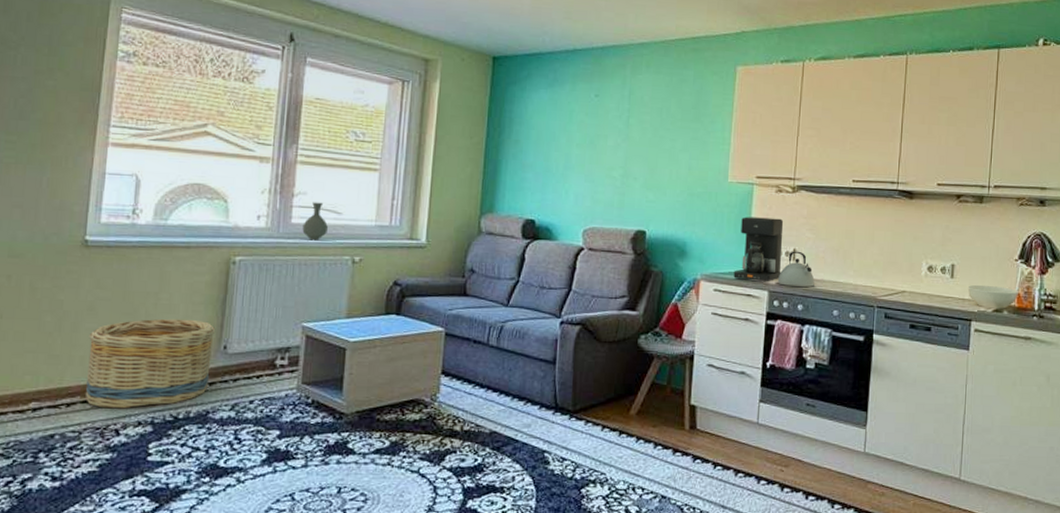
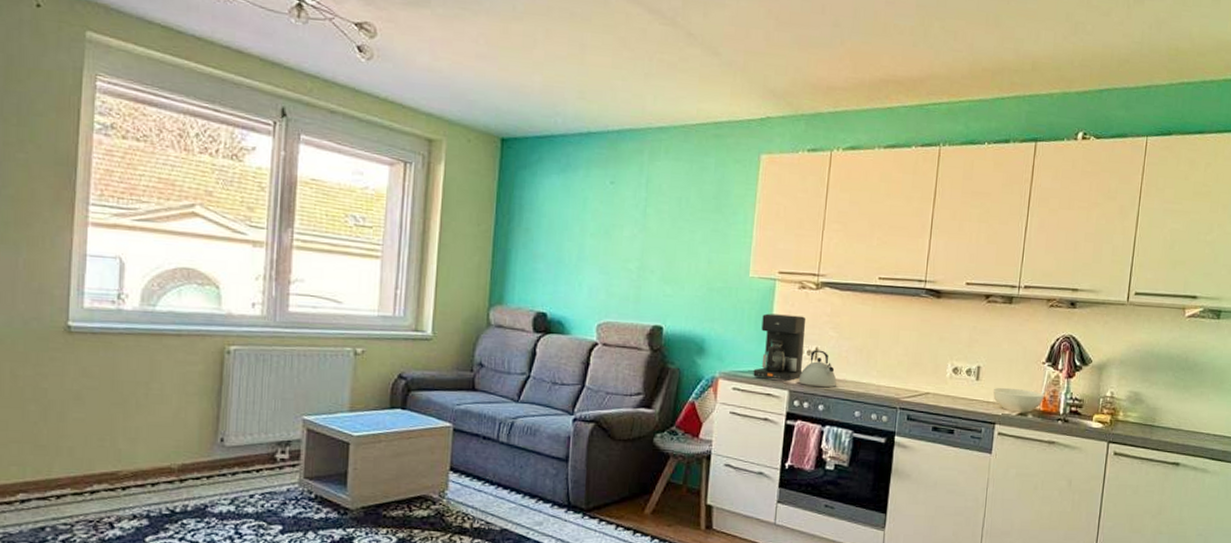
basket: present [84,318,216,409] -> none [75,409,212,502]
vase: present [302,202,328,241] -> none [300,290,327,331]

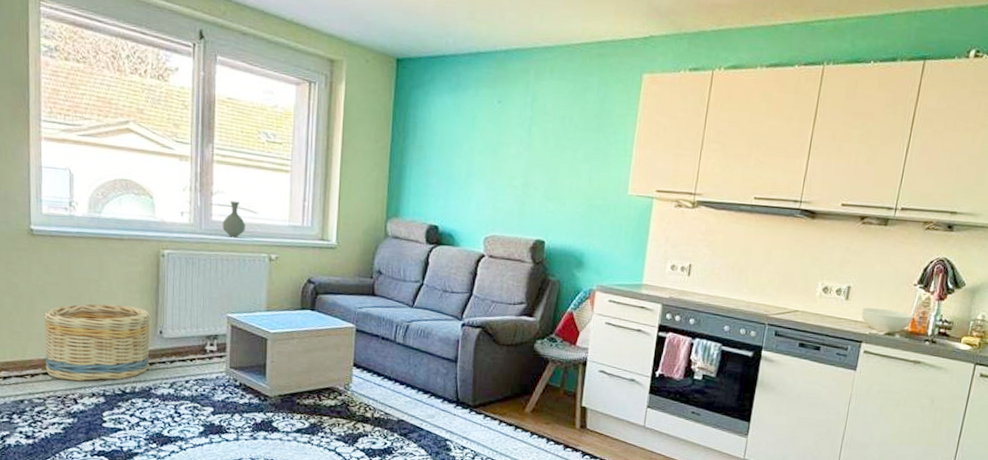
basket: none [75,409,212,502] -> present [43,304,152,382]
vase: none [300,290,327,331] -> present [222,201,245,238]
coffee maker: present [753,313,806,382] -> none [628,230,681,296]
kettle: present [798,349,837,388] -> none [671,266,708,303]

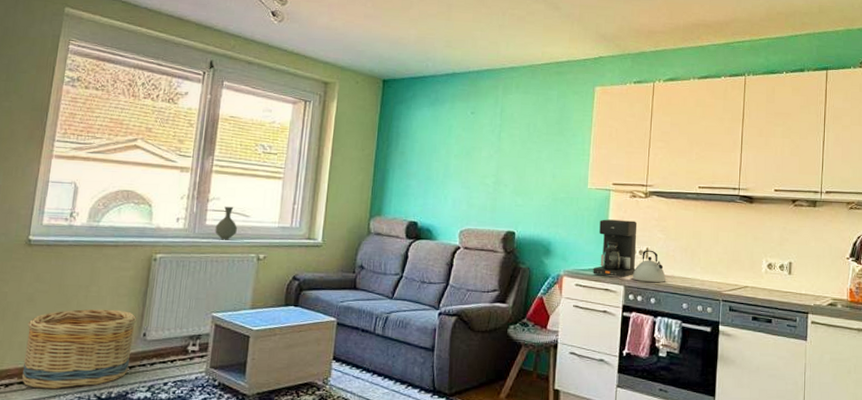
coffee maker: none [628,230,681,296] -> present [593,219,638,278]
kettle: none [671,266,708,303] -> present [632,250,666,283]
bowl: present [861,307,913,333] -> none [804,280,850,303]

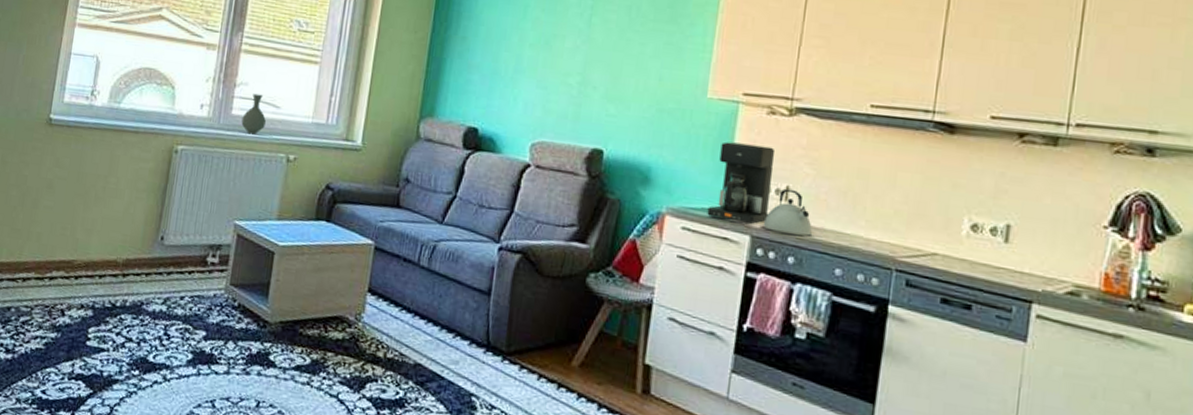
basket: present [21,309,137,390] -> none [38,201,155,291]

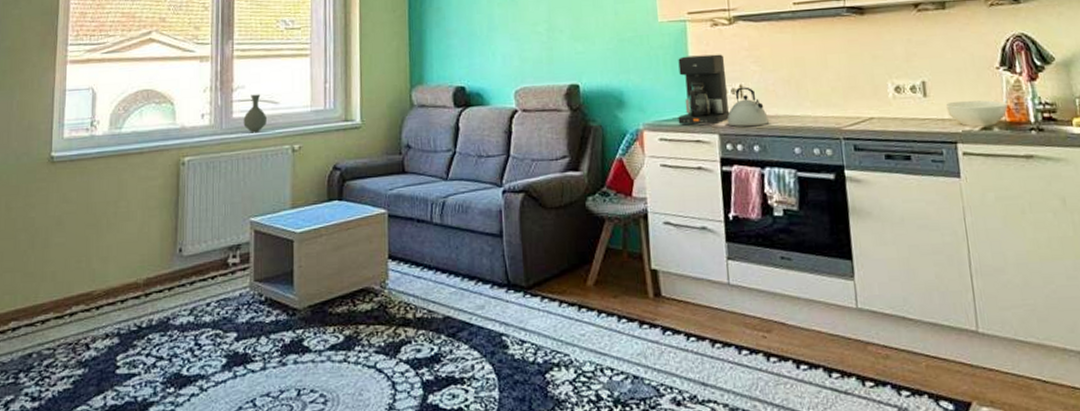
bowl: none [1028,254,1106,292] -> present [945,100,1008,127]

